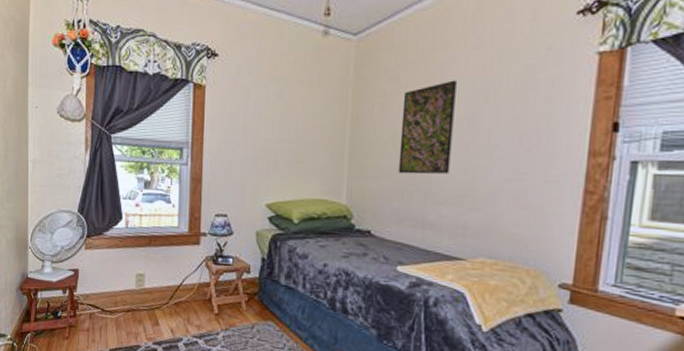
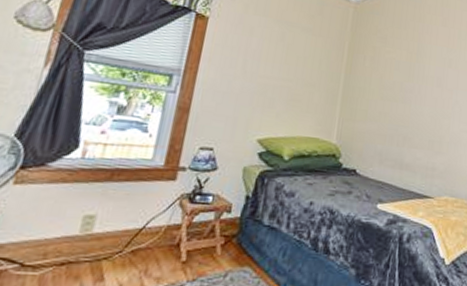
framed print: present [398,80,457,175] -> none [382,46,430,122]

